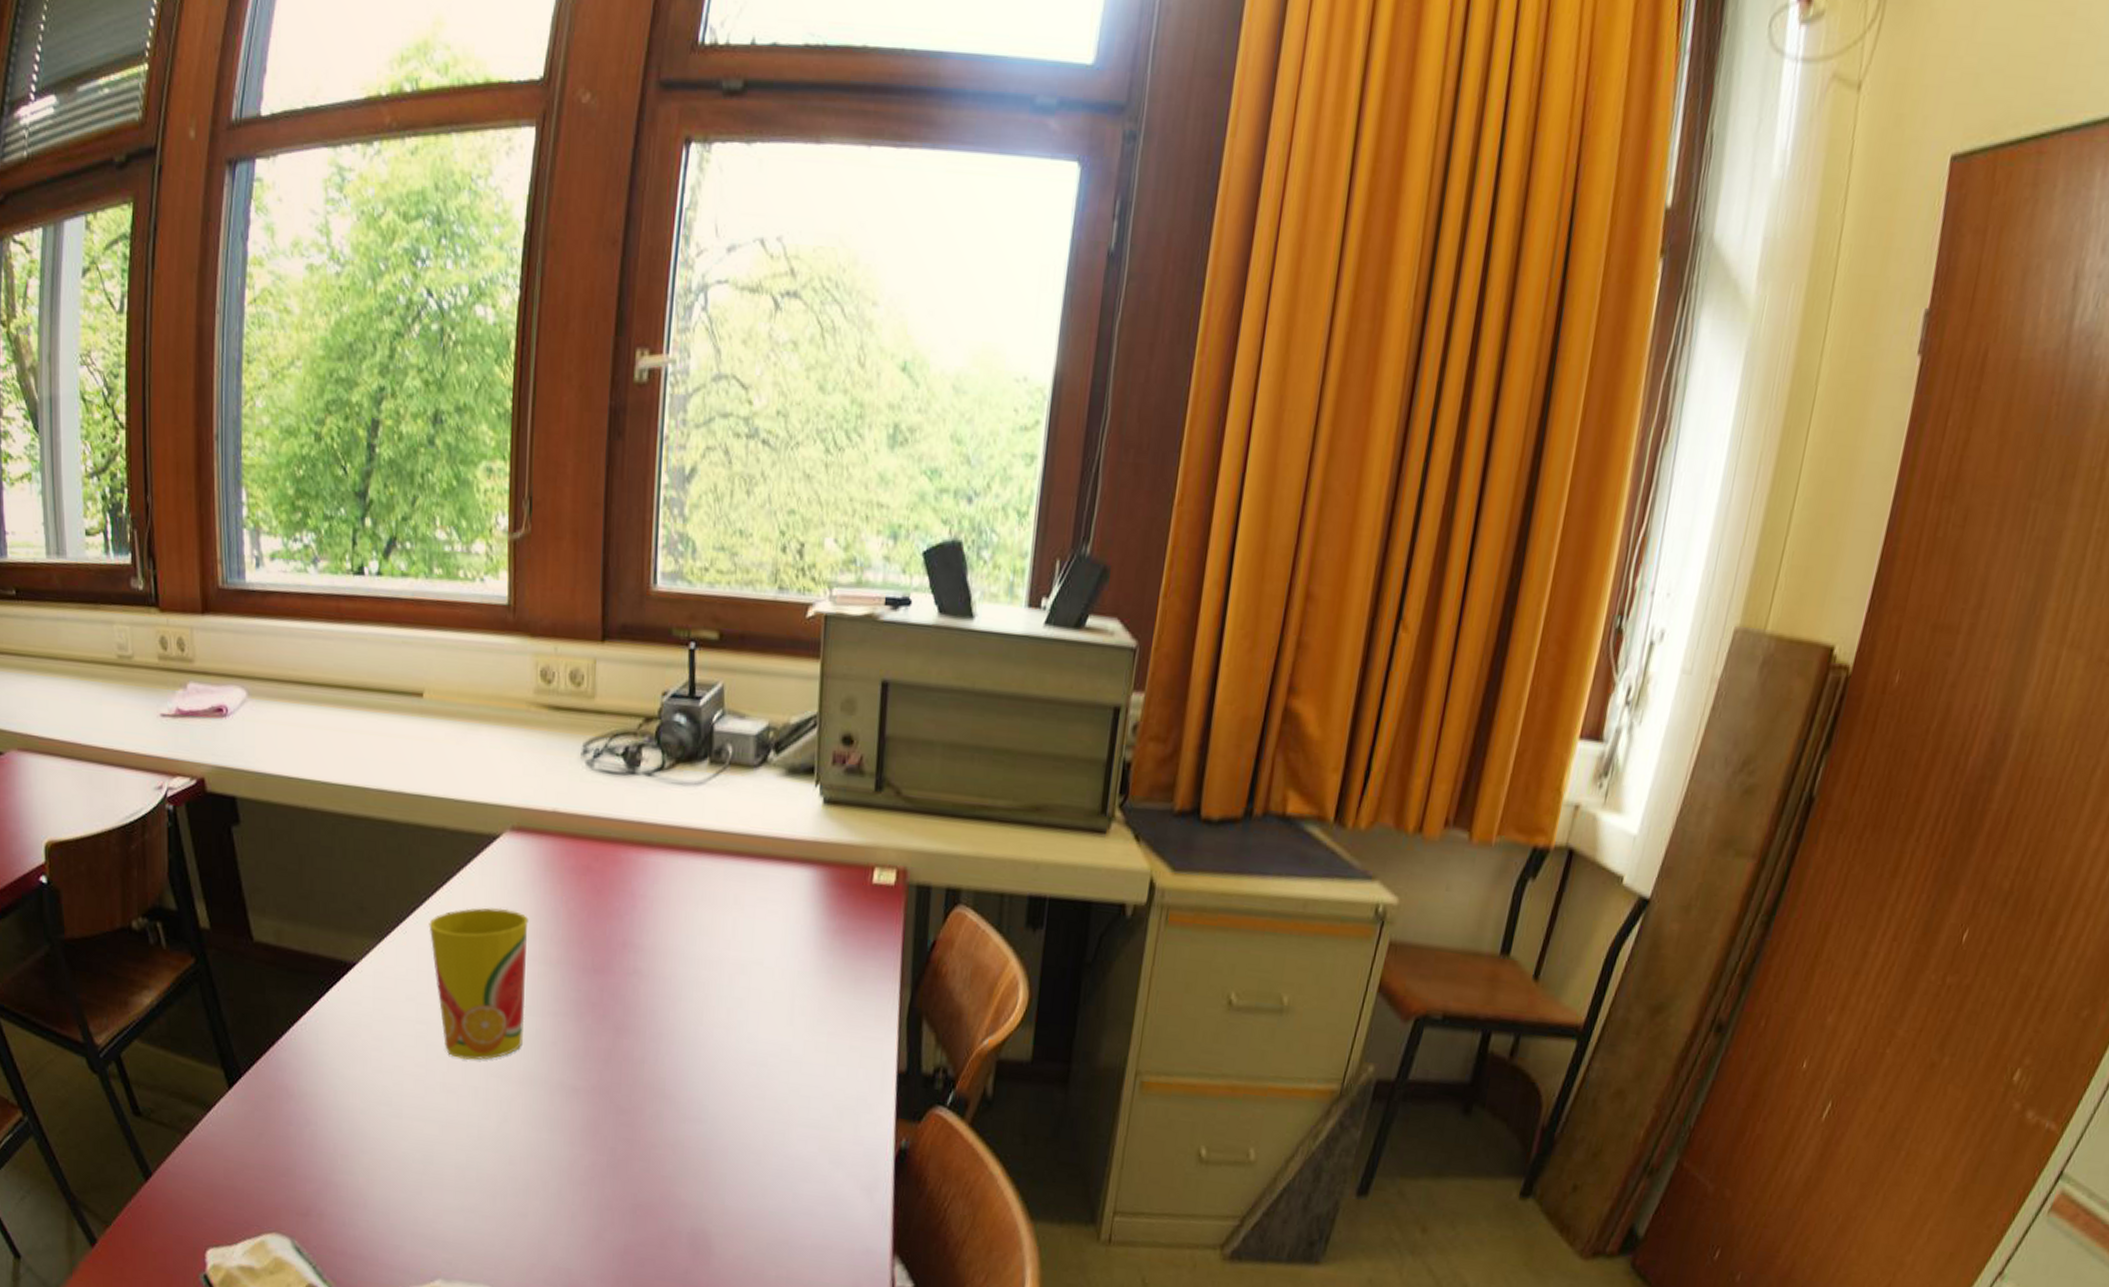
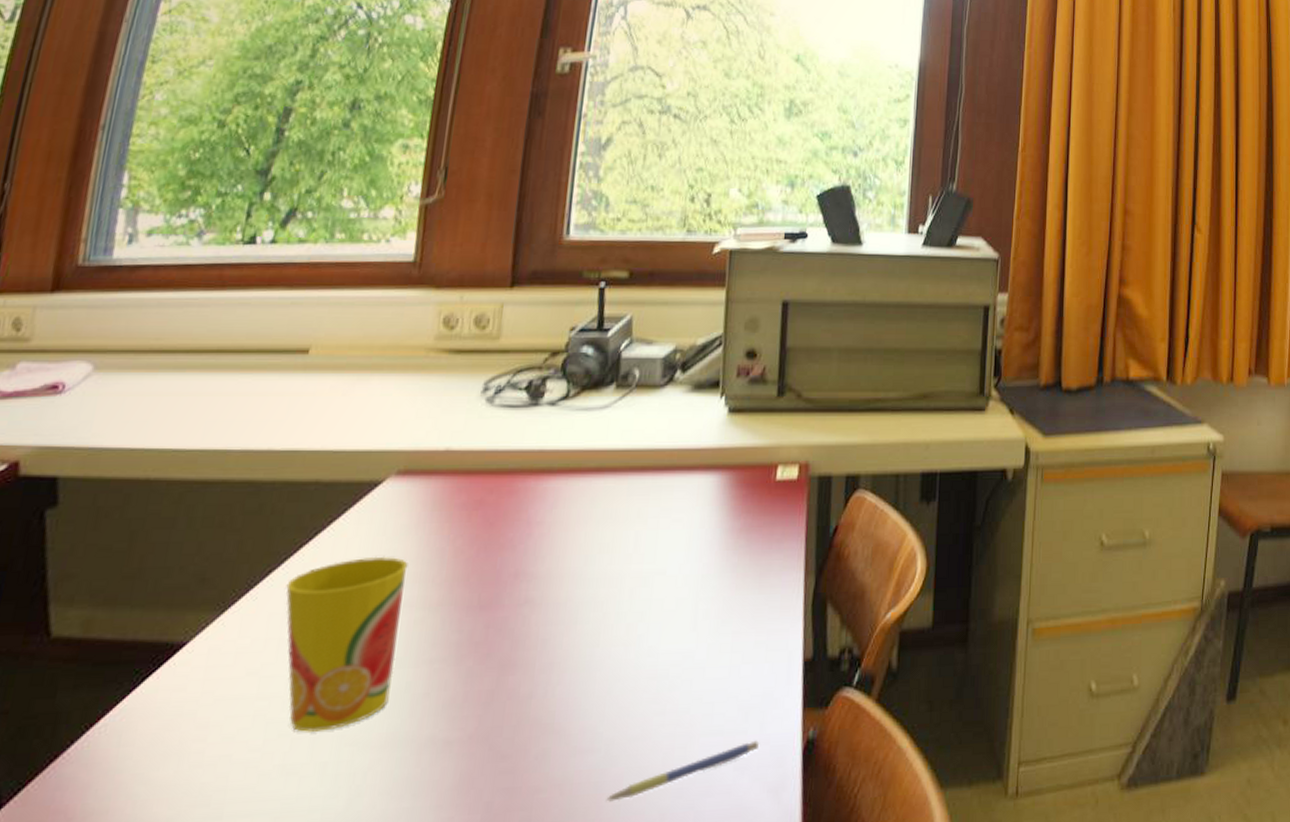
pen: none [713,1140,854,1170] -> present [606,740,760,802]

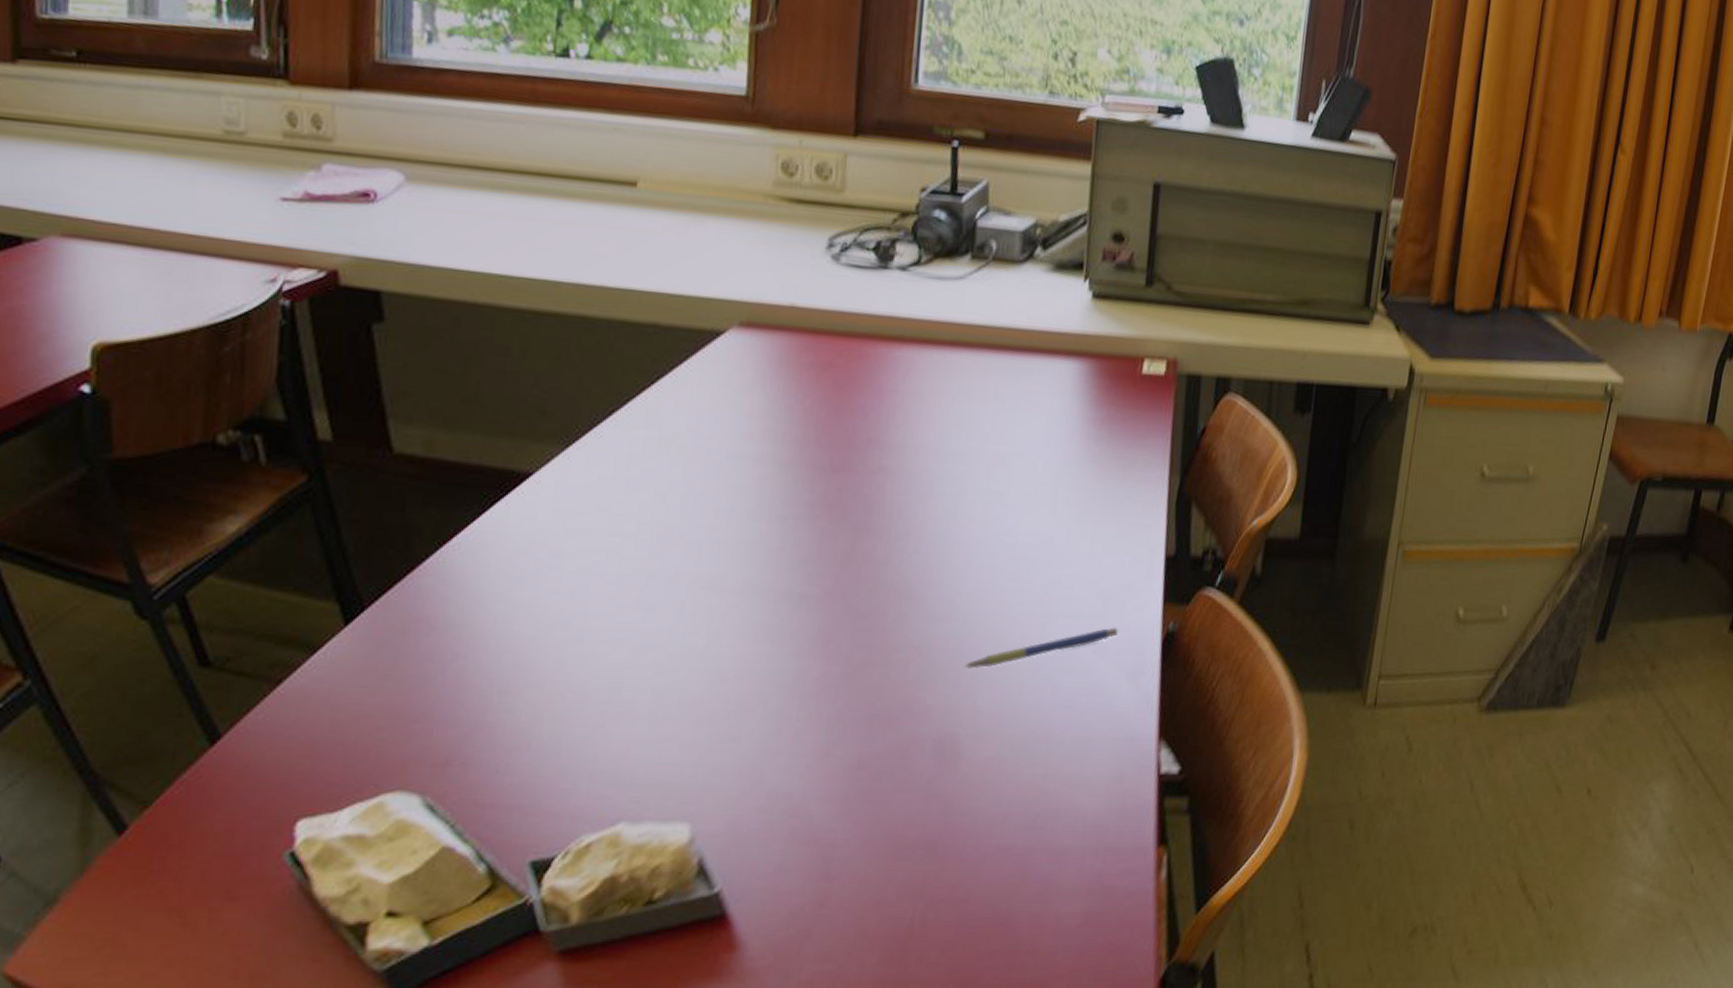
cup: present [285,556,408,732] -> none [630,407,756,573]

